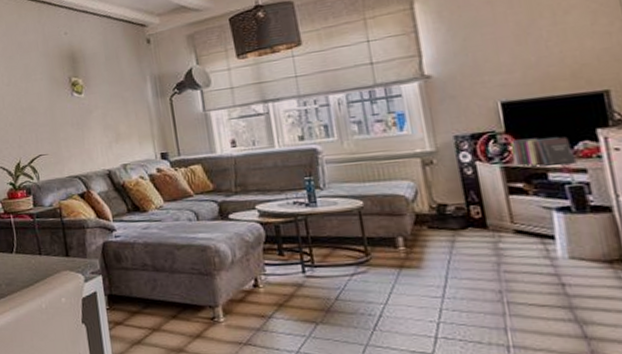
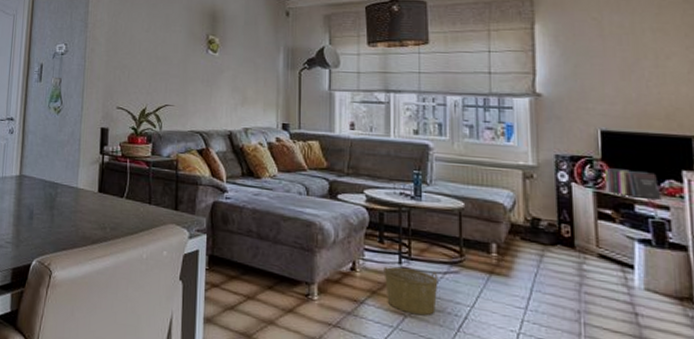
basket: none [287,275,348,321] -> present [384,266,438,316]

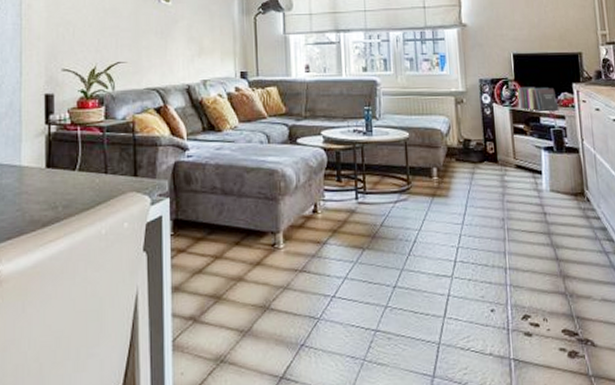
basket: present [384,266,438,316] -> none [342,202,391,247]

